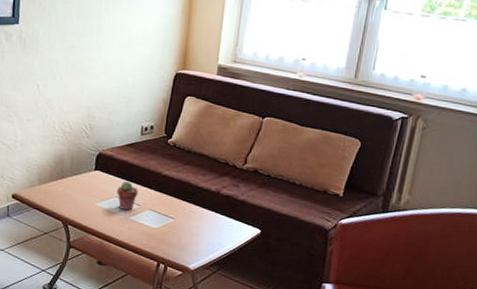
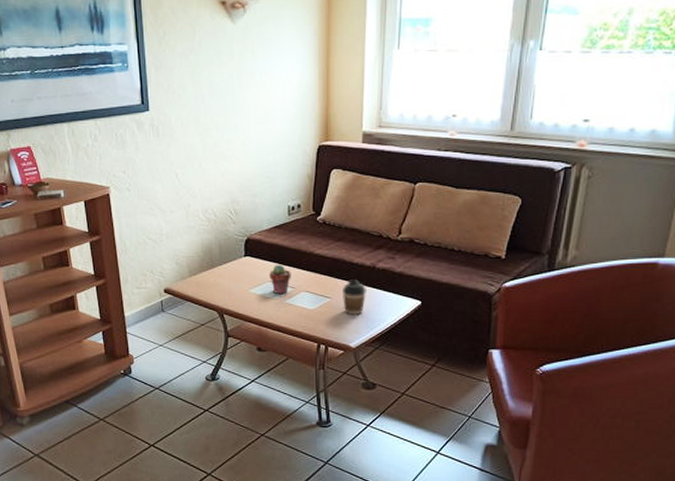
coffee cup: none [185,202,209,238] -> present [341,279,366,316]

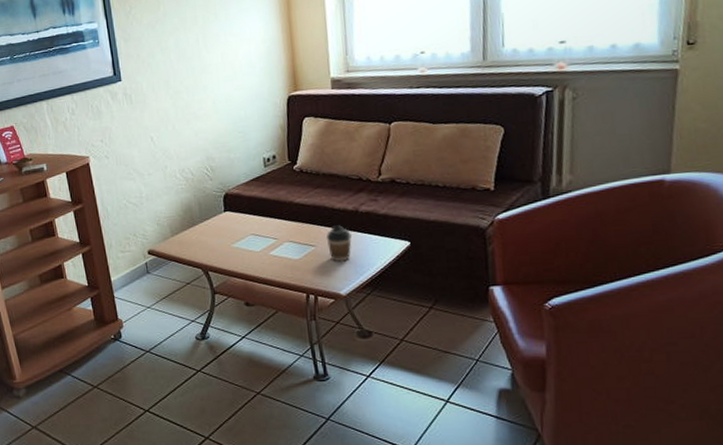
potted succulent: present [270,264,291,295] -> none [251,216,273,247]

